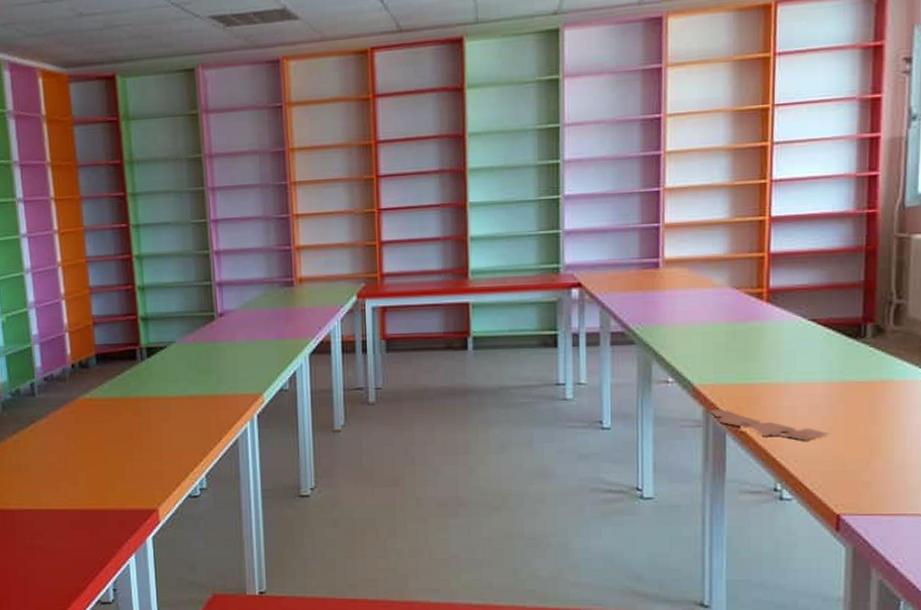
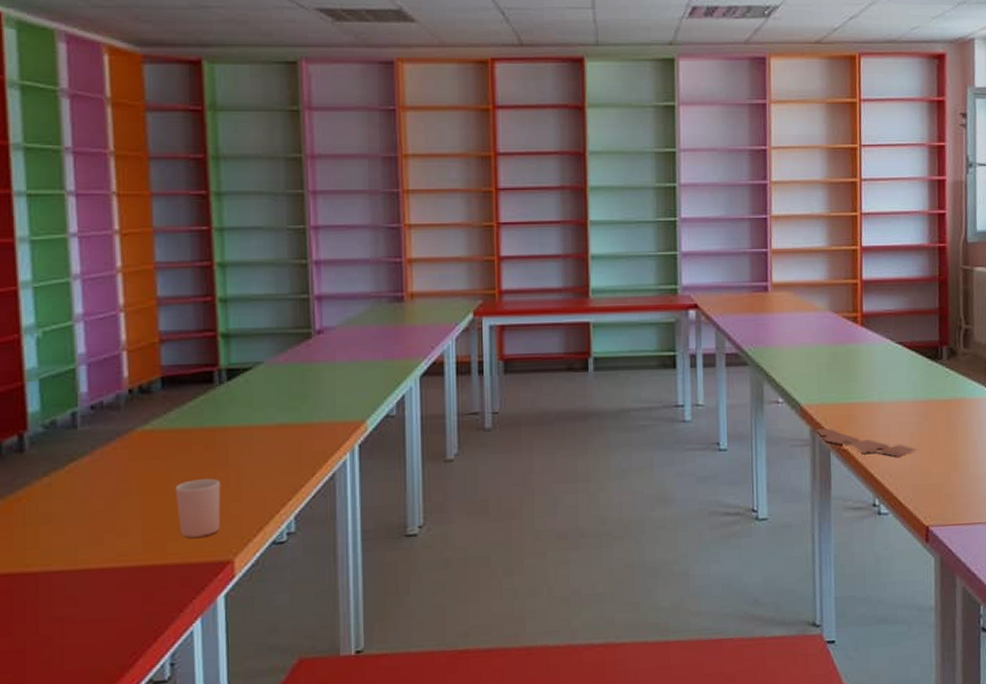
mug: none [110,440,146,488] -> present [175,478,221,538]

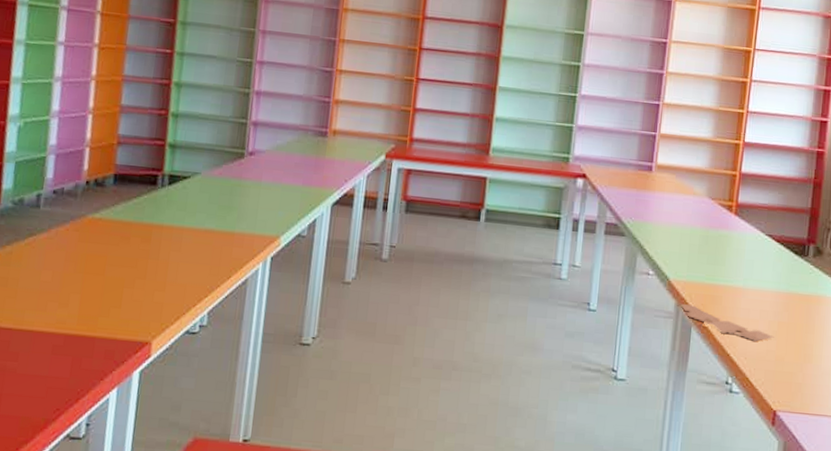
mug: present [175,478,221,538] -> none [110,266,151,318]

